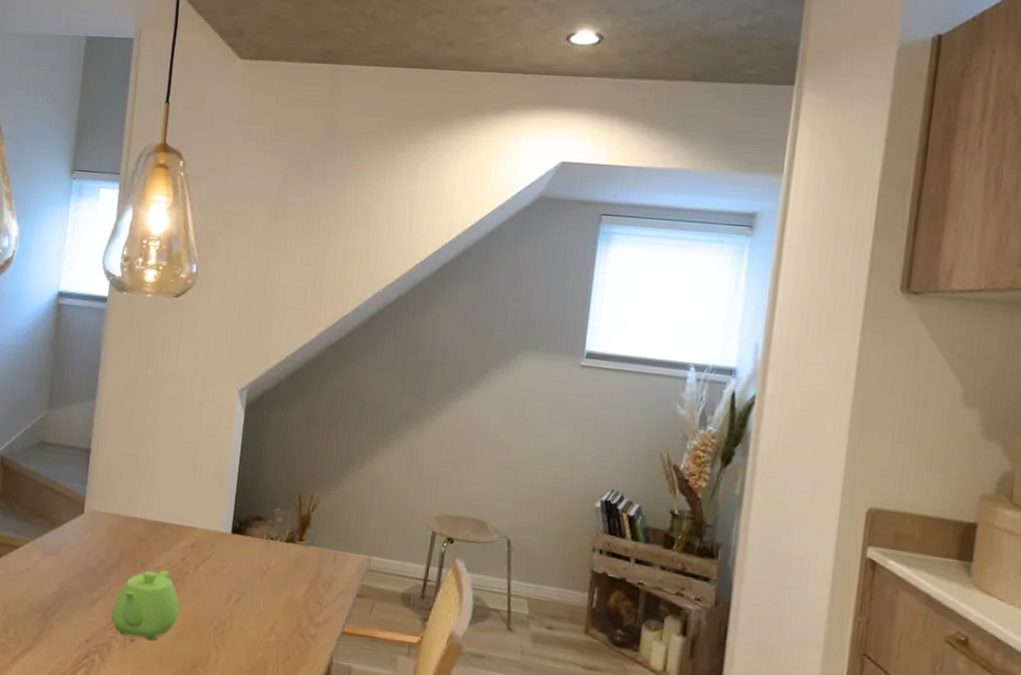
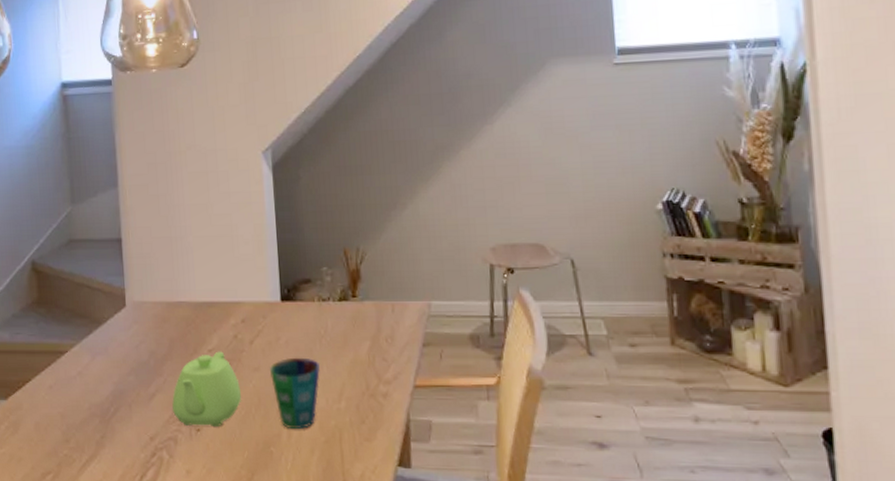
cup: none [209,587,257,655] -> present [270,357,320,430]

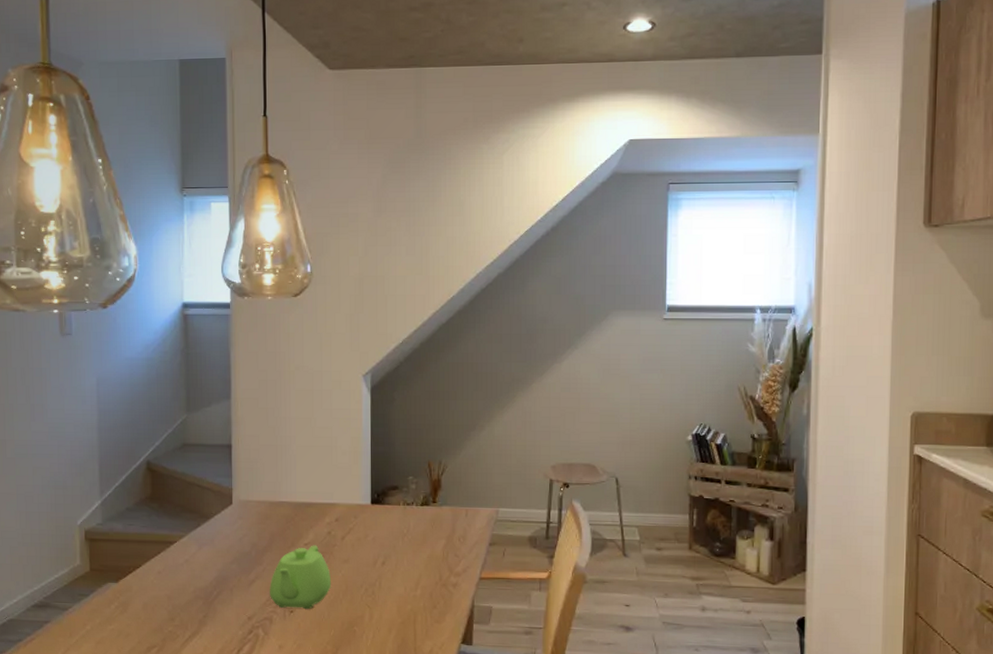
cup: present [270,357,320,430] -> none [358,552,401,613]

